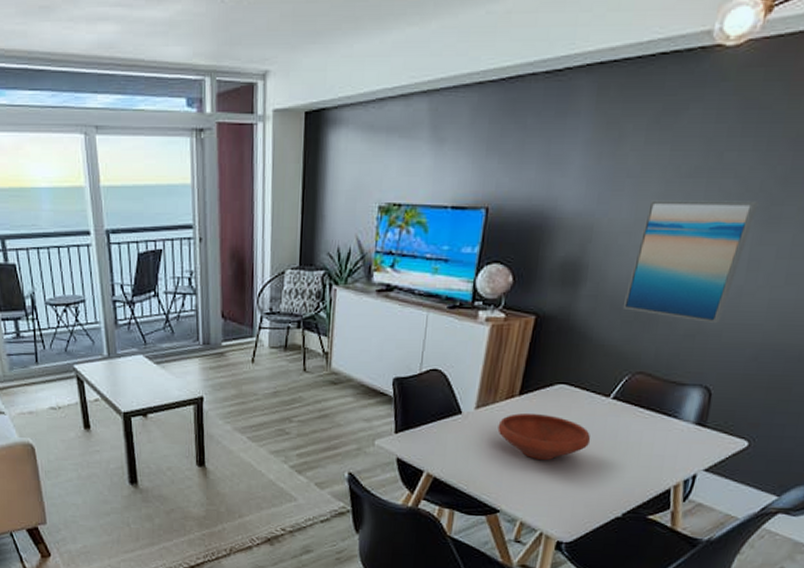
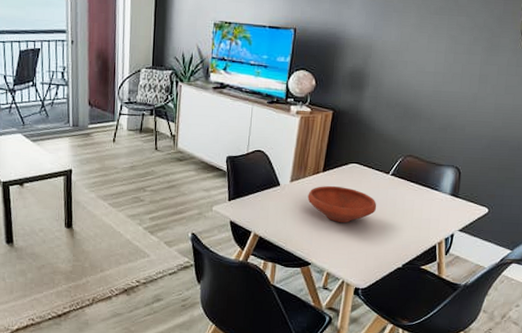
wall art: present [622,200,759,324] -> none [395,29,484,121]

